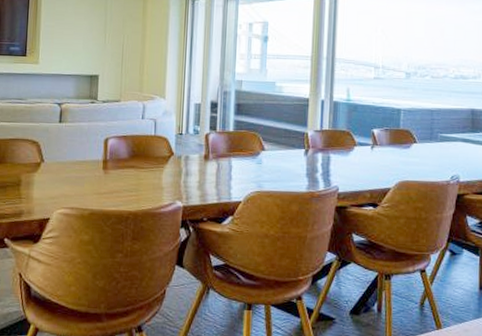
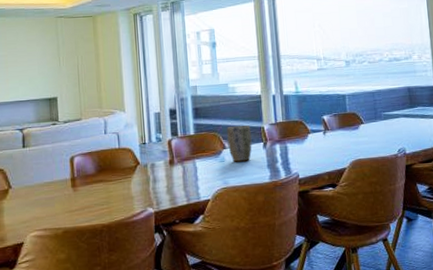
plant pot: none [266,128,294,167] -> present [226,125,252,162]

